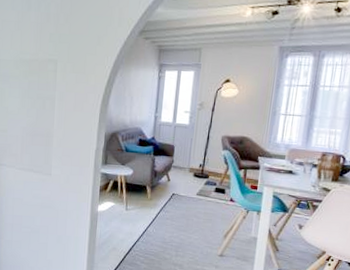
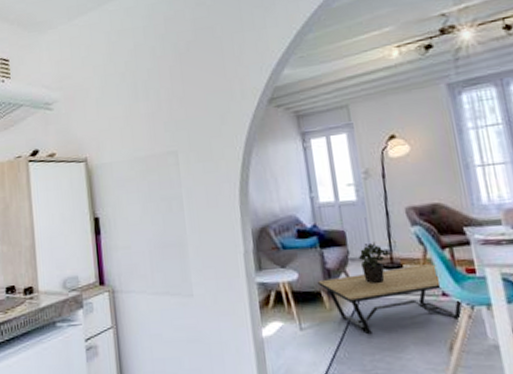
coffee table: none [145,178,242,220] -> present [317,264,463,335]
potted plant: none [179,157,202,187] -> present [358,242,390,285]

